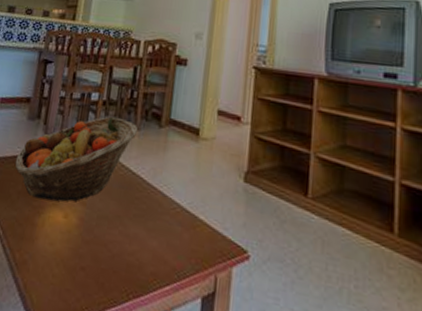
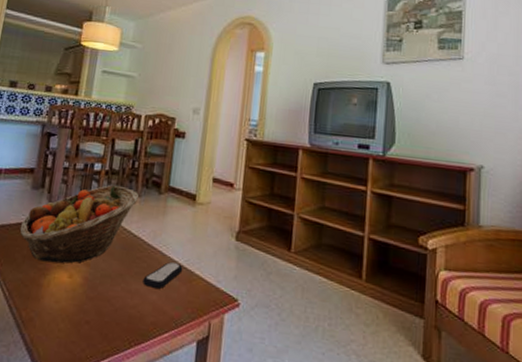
remote control: none [142,204,186,234] -> present [143,262,183,289]

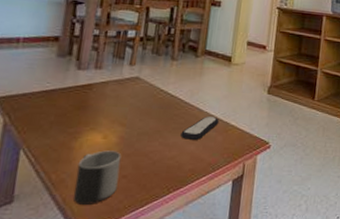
fruit basket: present [19,184,139,264] -> none [44,50,176,126]
mug: none [39,291,85,350] -> present [72,150,122,204]

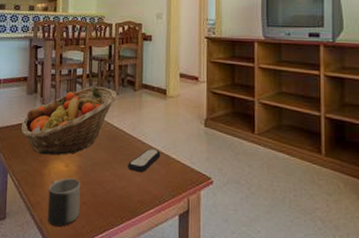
fruit basket: none [44,50,176,126] -> present [21,86,117,155]

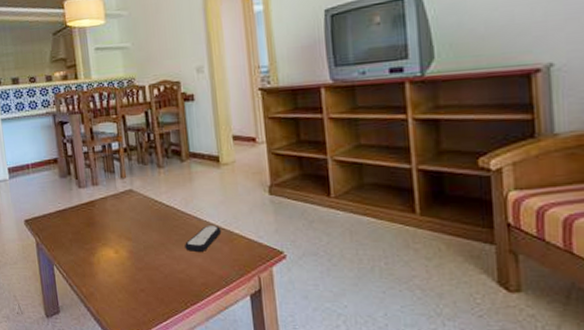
fruit basket: present [21,86,117,155] -> none [59,160,163,242]
mug: present [47,178,81,227] -> none [100,265,138,317]

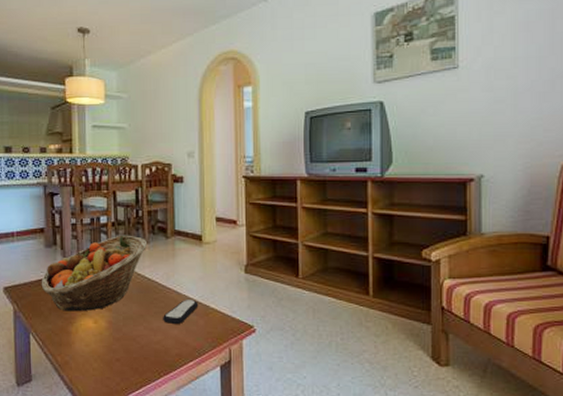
fruit basket: none [59,160,163,242] -> present [41,235,148,312]

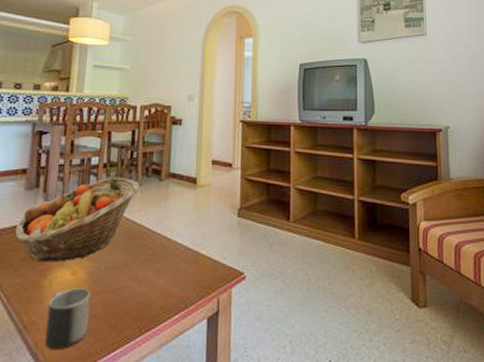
mug: none [77,335,113,386] -> present [44,288,91,349]
remote control: present [163,300,199,324] -> none [149,246,189,273]

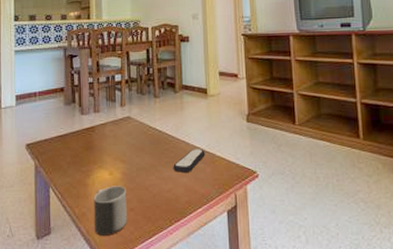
fruit basket: present [15,177,140,262] -> none [60,91,158,165]
remote control: none [149,246,189,273] -> present [173,149,206,172]

